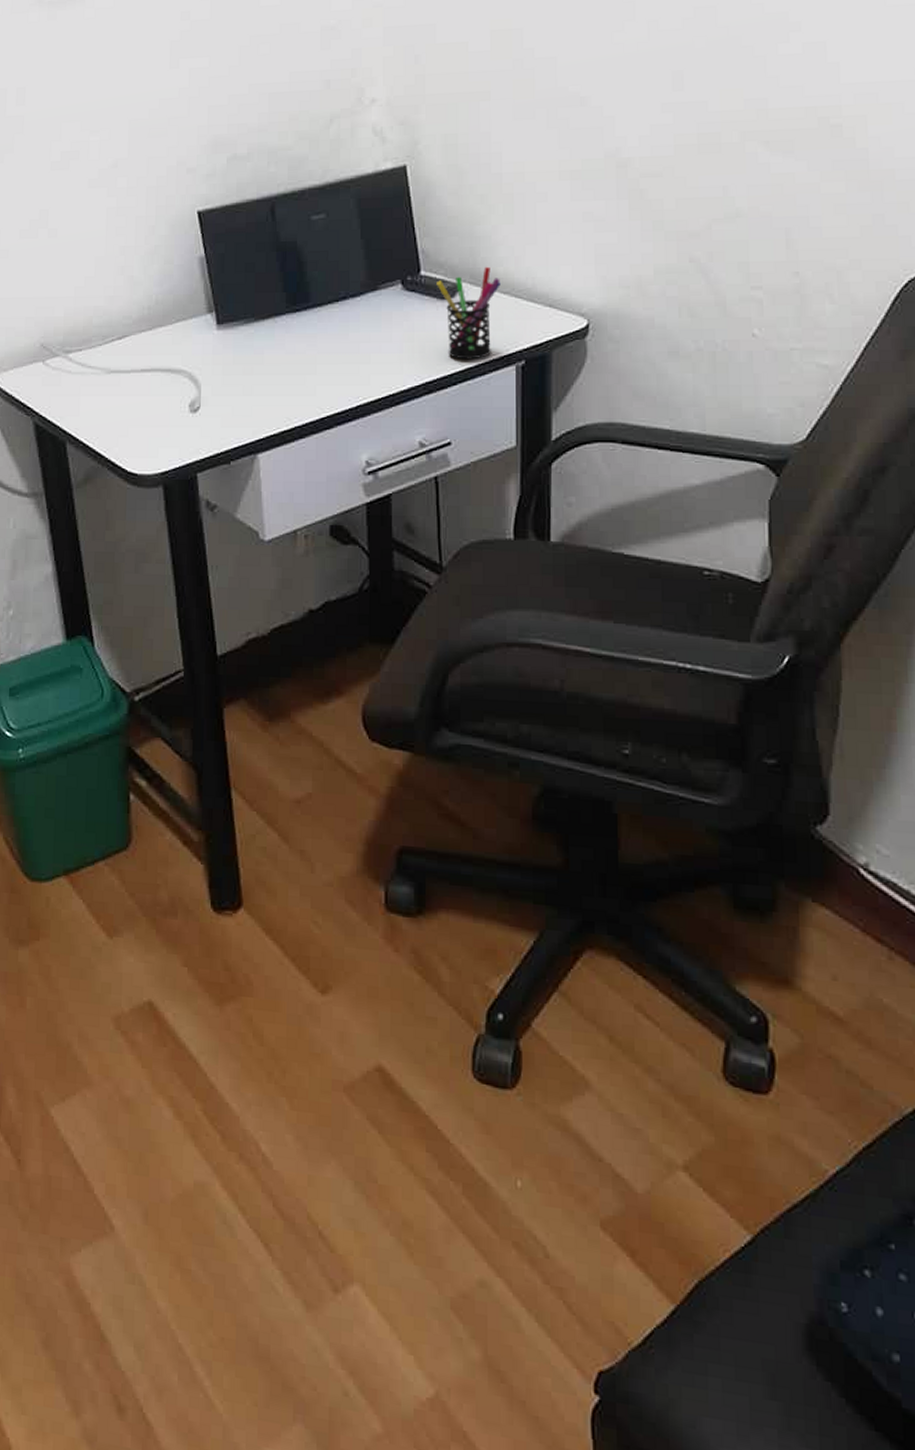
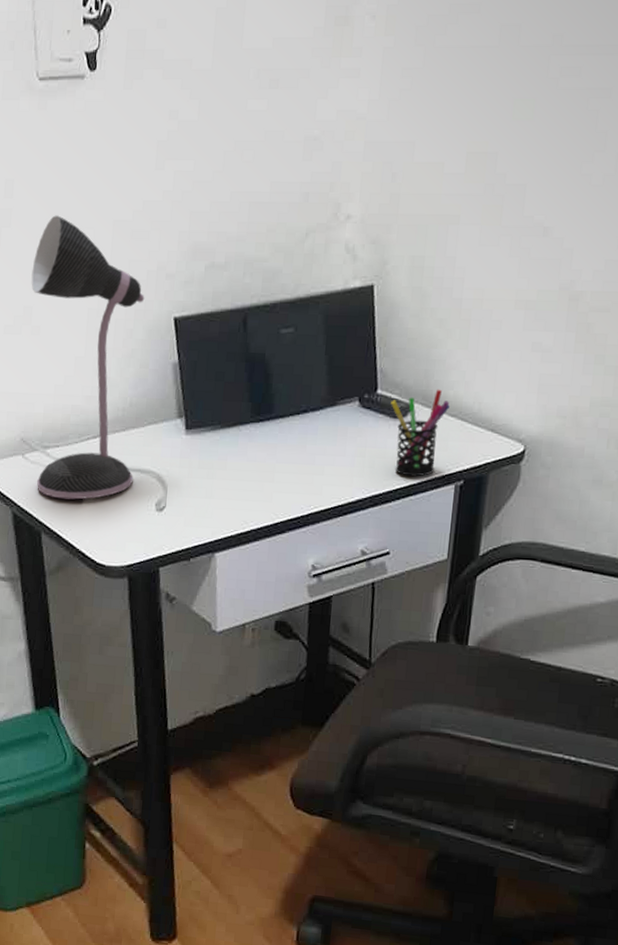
desk lamp: none [46,118,166,405] -> present [31,215,145,500]

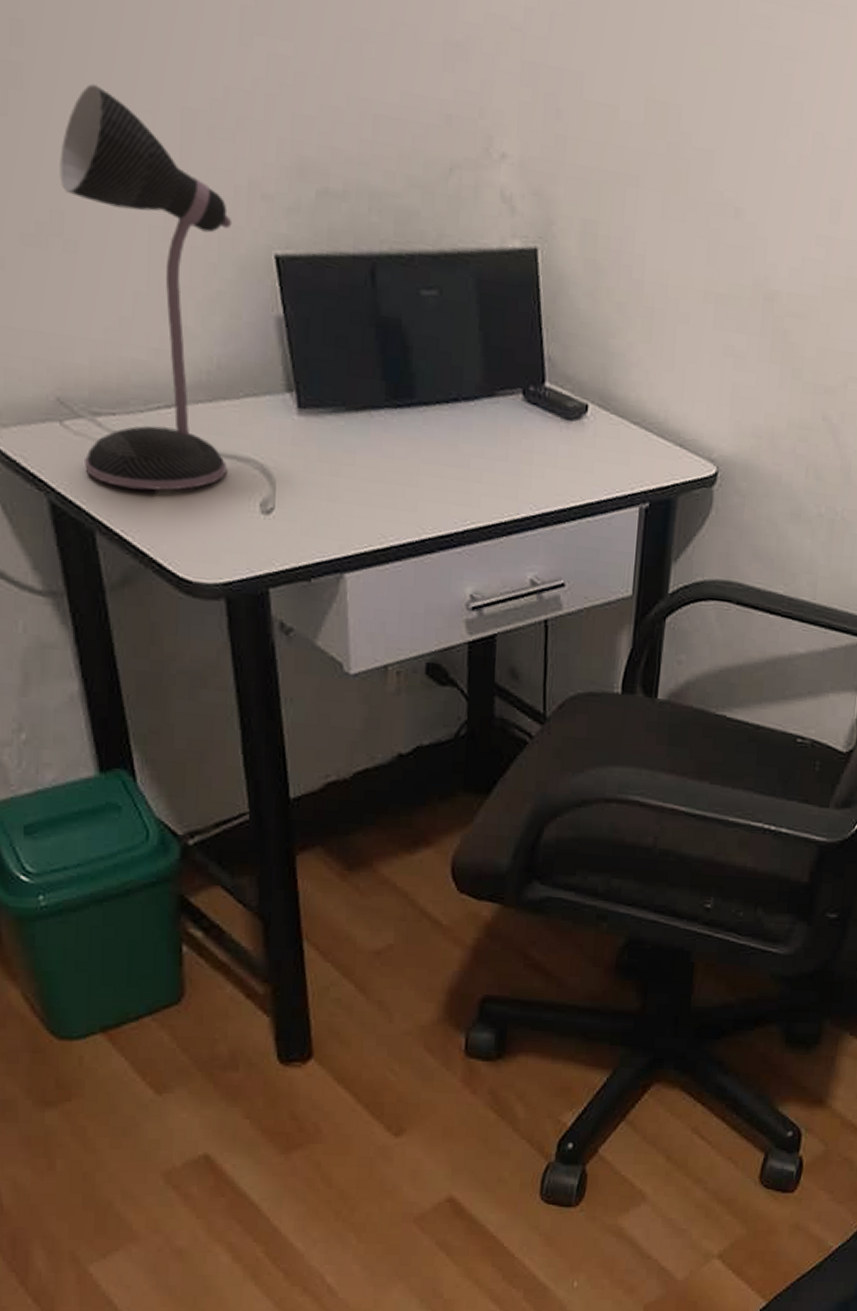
pen holder: present [391,389,450,477] -> none [562,388,632,495]

